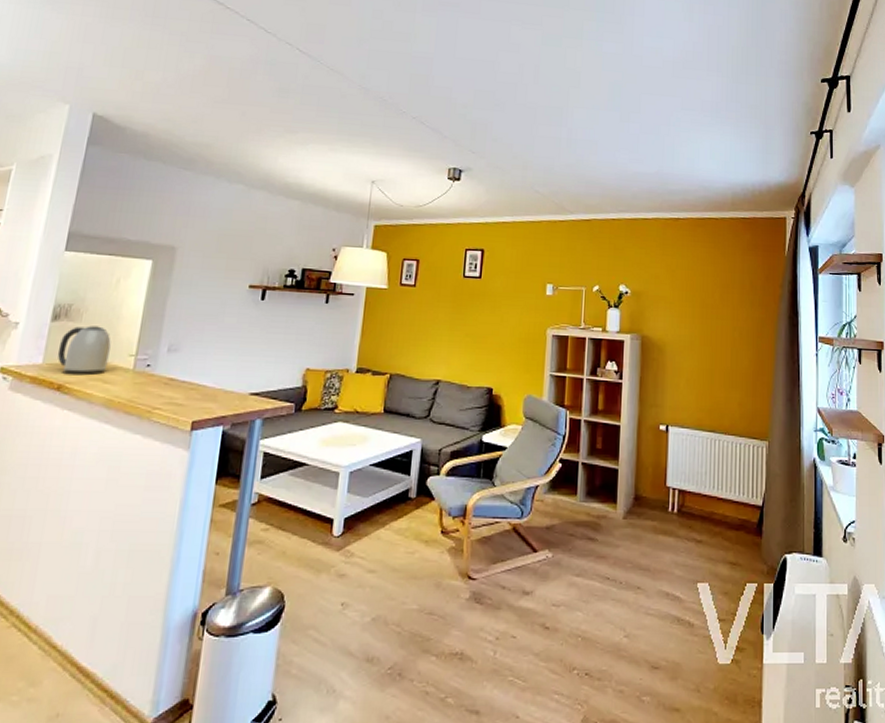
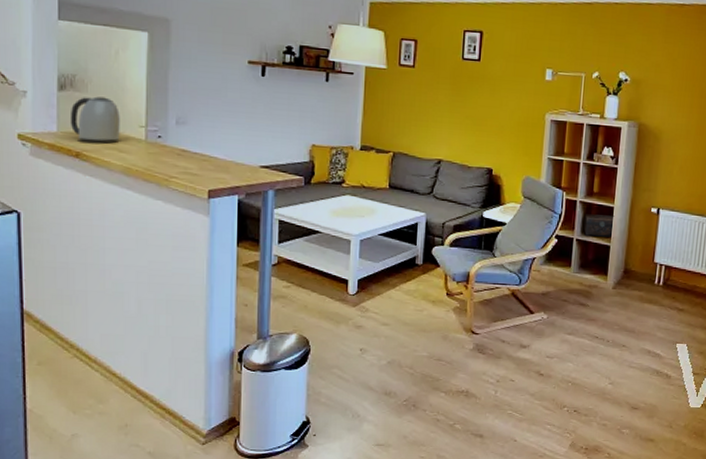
decorative box: none [589,434,621,459] -> present [583,214,615,237]

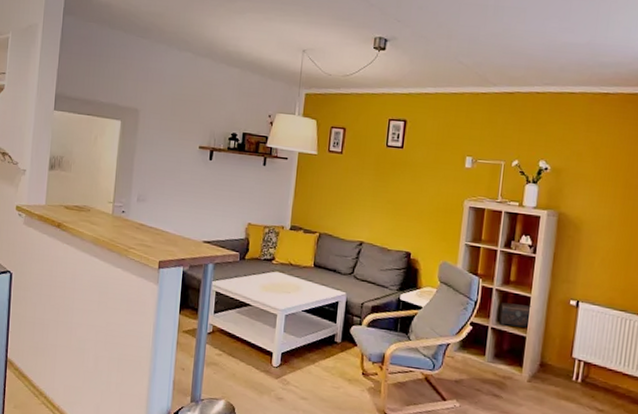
kettle: present [69,96,120,145] -> none [55,175,94,217]

